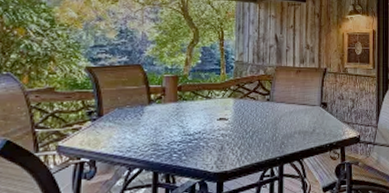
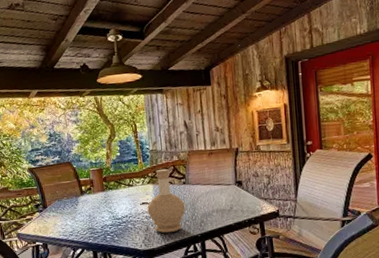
bottle: none [224,82,267,155] -> present [147,168,186,234]

